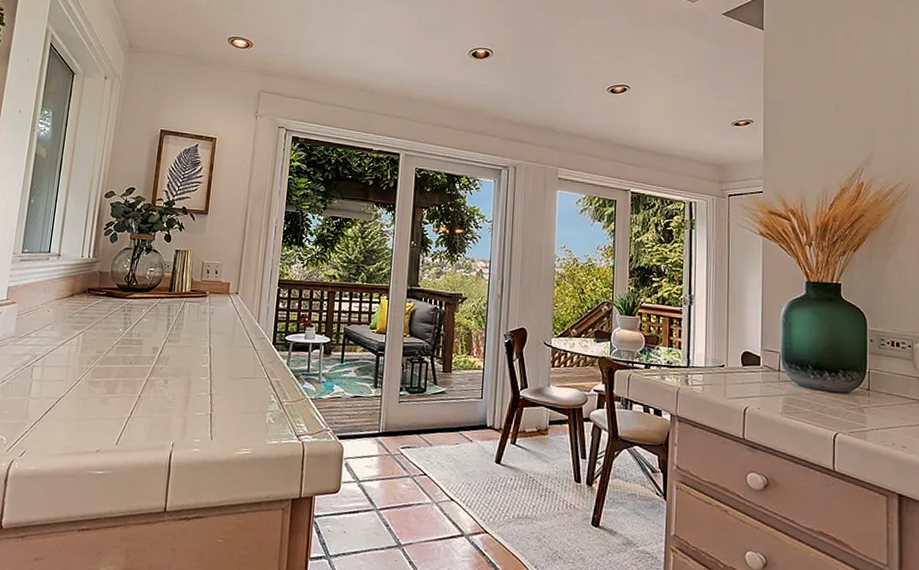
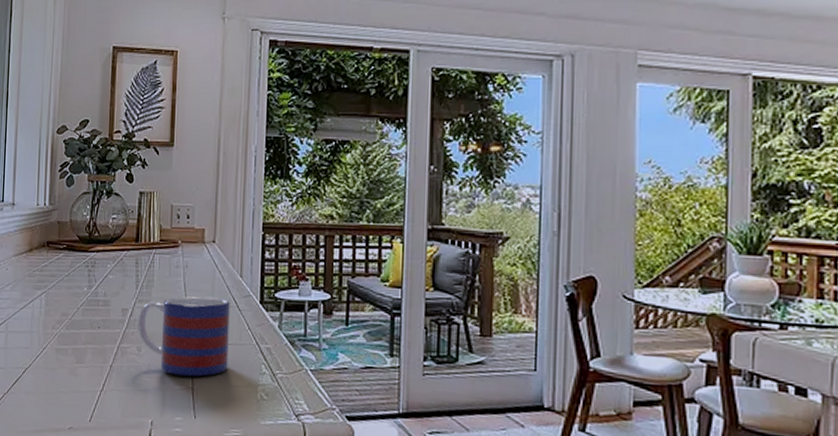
mug: none [165,338,248,405] -> present [137,296,230,377]

